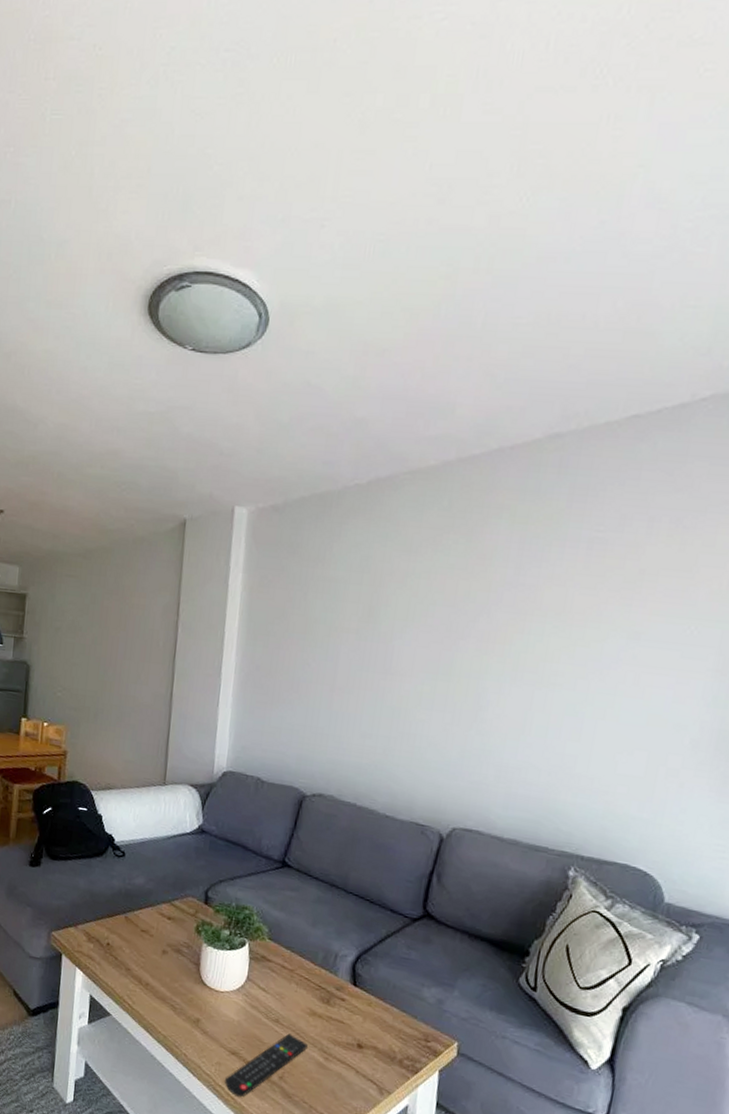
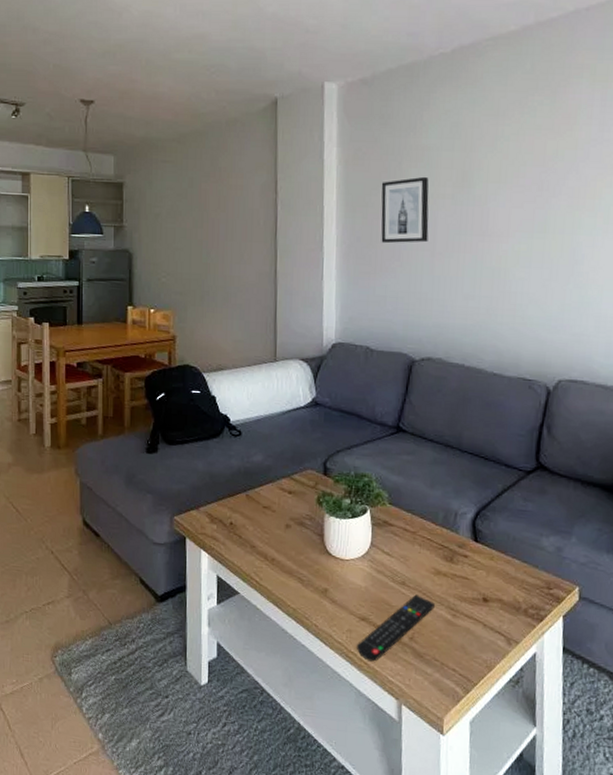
wall art: none [280,608,334,677] -> present [381,176,429,244]

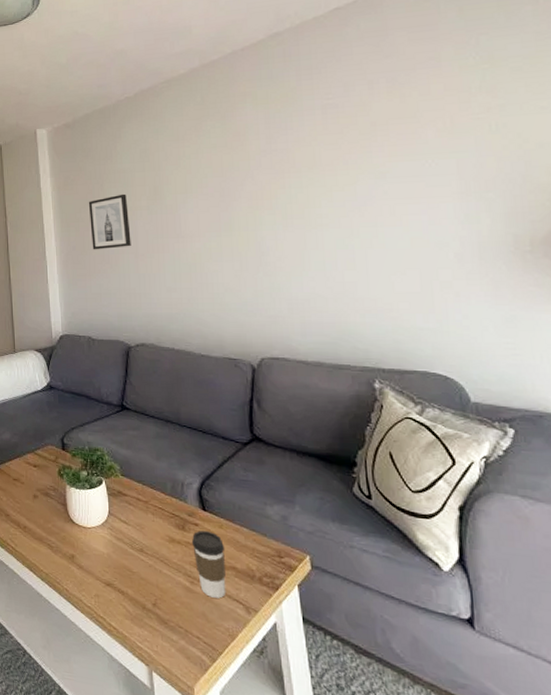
remote control: present [356,594,435,662] -> none [104,561,173,627]
coffee cup: none [458,562,494,631] -> present [191,530,226,599]

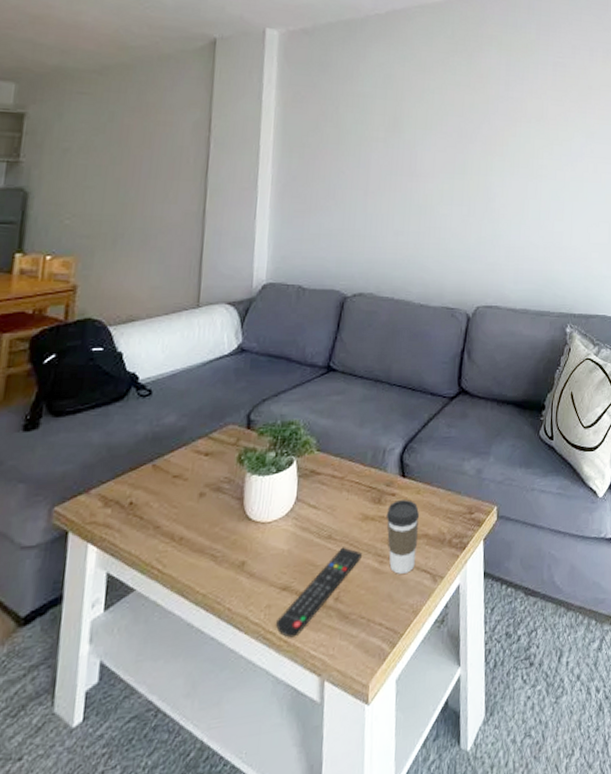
wall art: present [88,194,131,250] -> none [317,121,364,183]
remote control: none [104,561,173,627] -> present [275,547,362,638]

